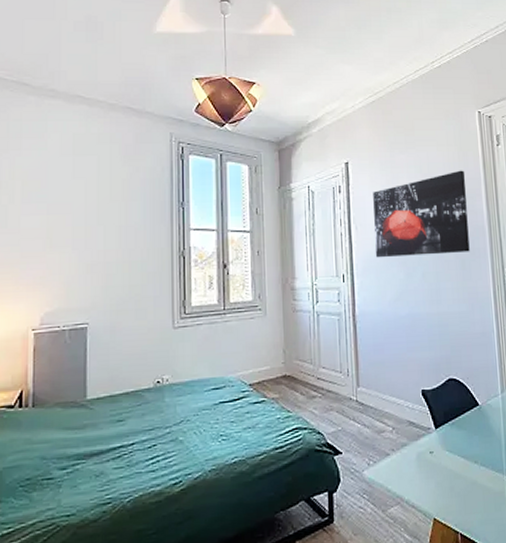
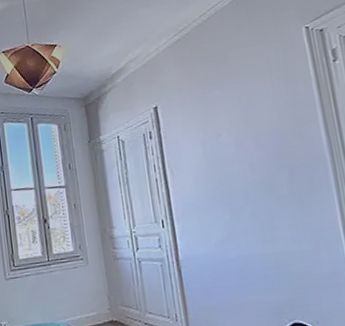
wall art: present [373,170,470,258] -> none [187,95,308,201]

